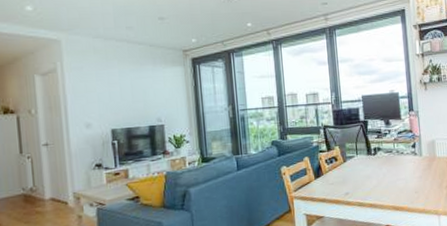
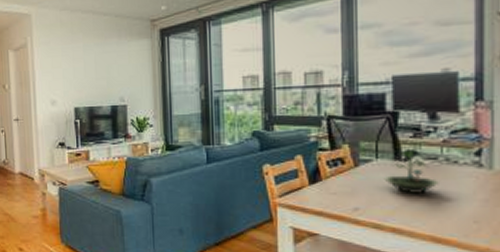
terrarium: none [362,146,394,178] -> present [384,148,439,193]

